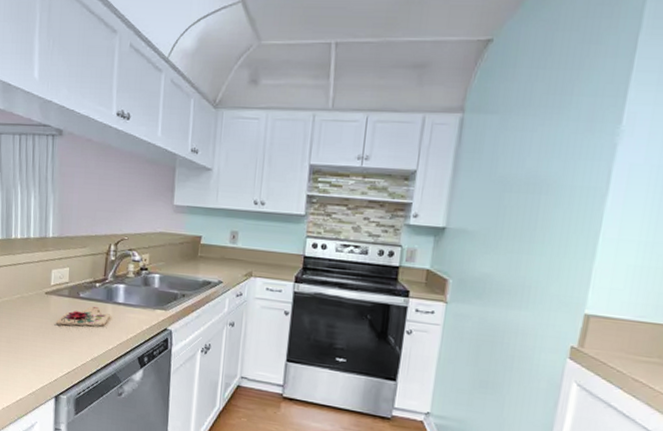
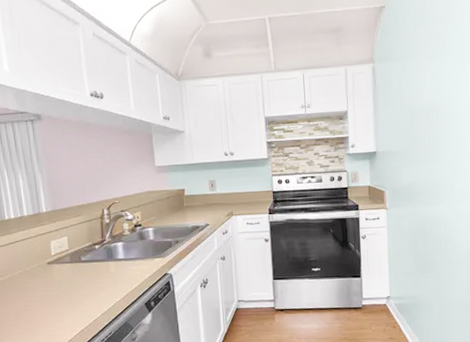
cutting board: present [55,306,110,327] -> none [62,267,113,290]

